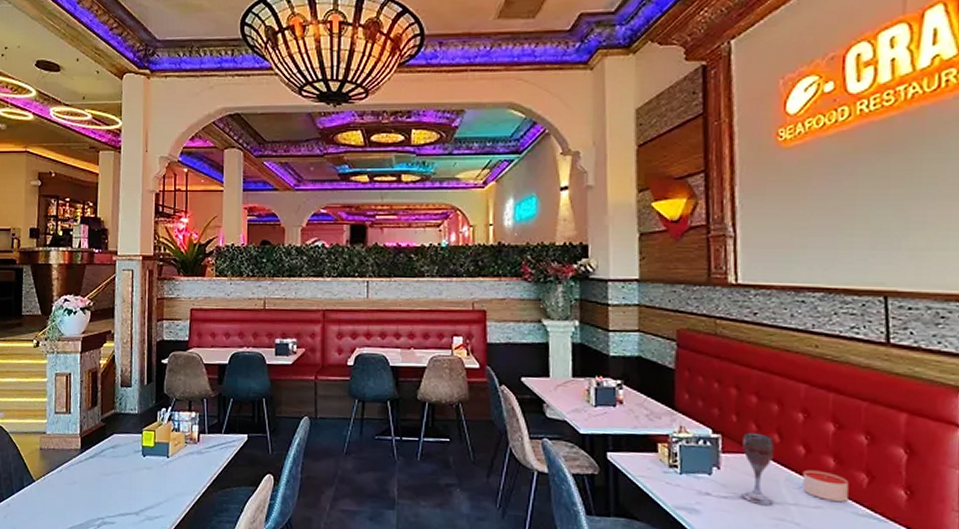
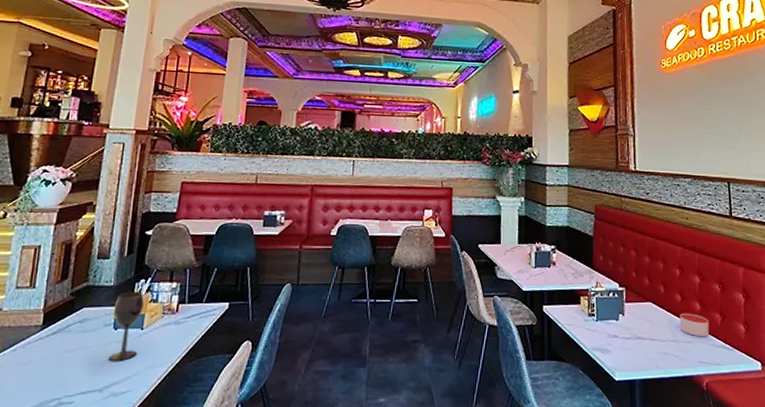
wine glass: none [140,420,167,487] -> present [109,291,144,361]
cup: present [742,432,775,505] -> none [639,285,662,342]

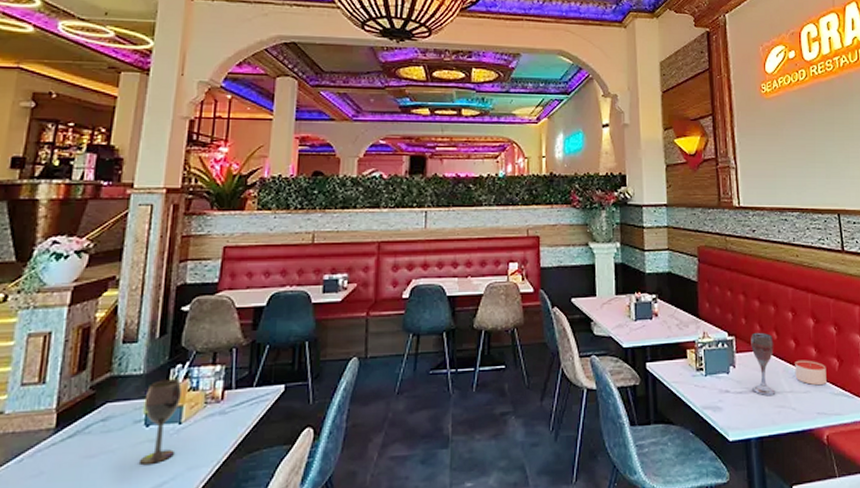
cup: none [639,285,662,342] -> present [751,332,776,395]

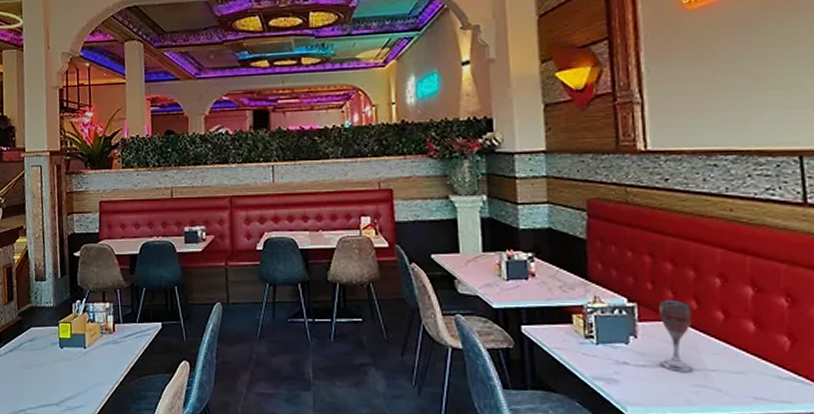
wine glass: present [140,379,182,464] -> none [57,312,83,378]
candle: present [795,360,827,386] -> none [722,335,771,367]

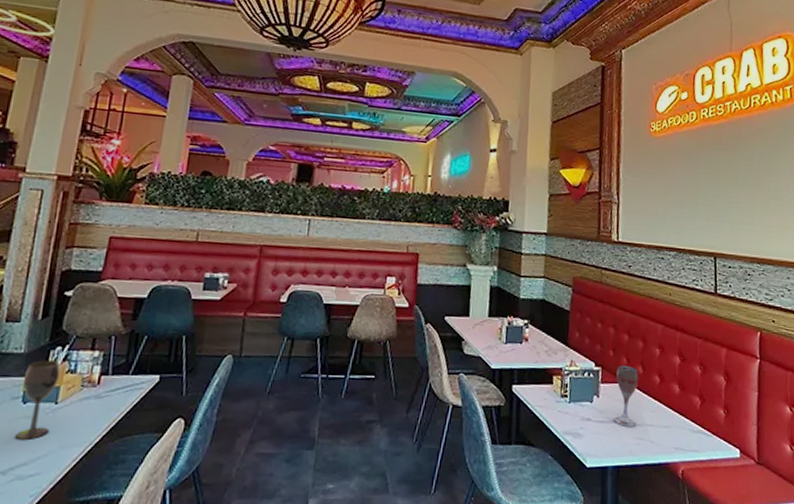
wine glass: none [57,312,83,378] -> present [15,360,60,440]

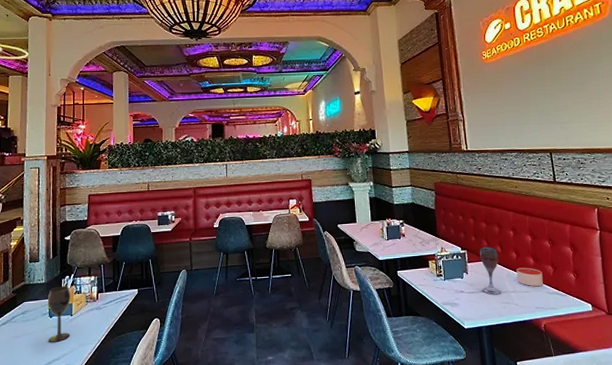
candle: none [656,395,688,422] -> present [516,267,543,287]

